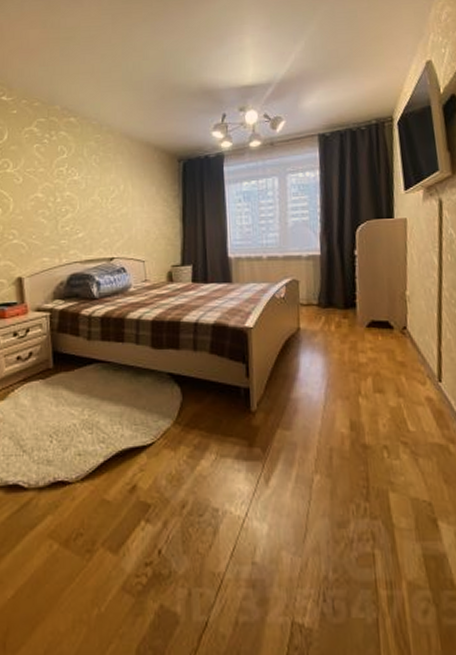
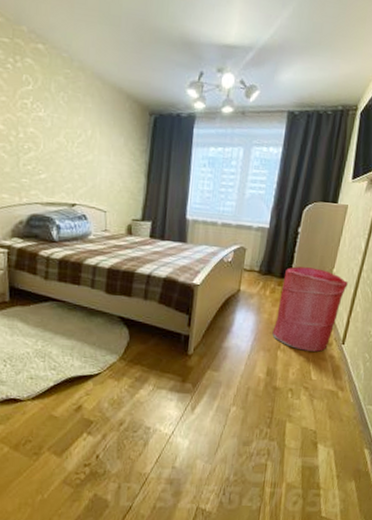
laundry hamper: none [347,293,428,394] -> present [272,266,348,352]

